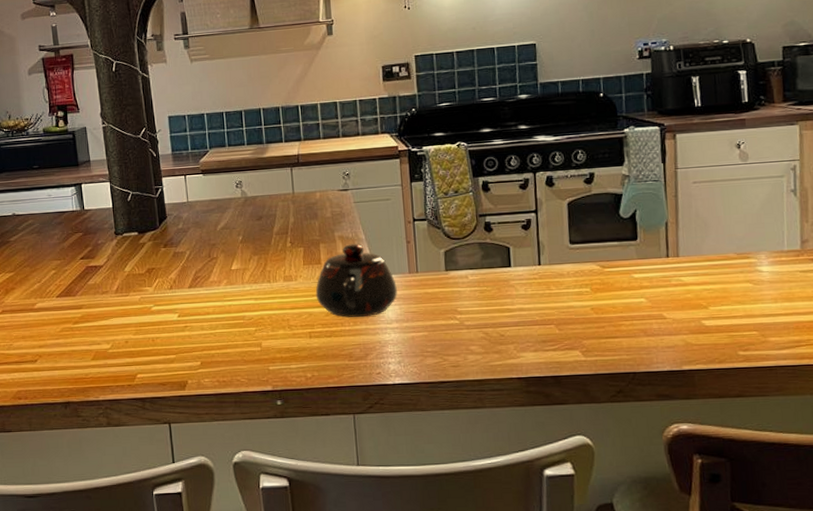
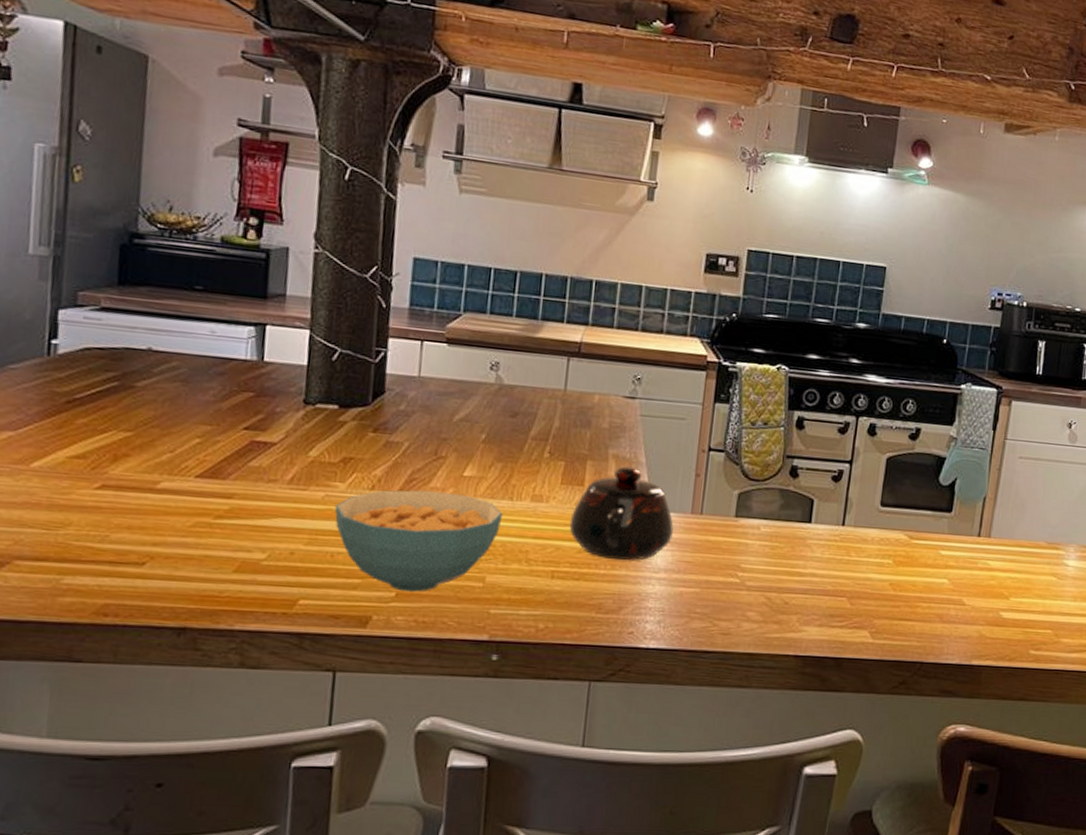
cereal bowl: none [148,283,266,360] -> present [334,490,503,592]

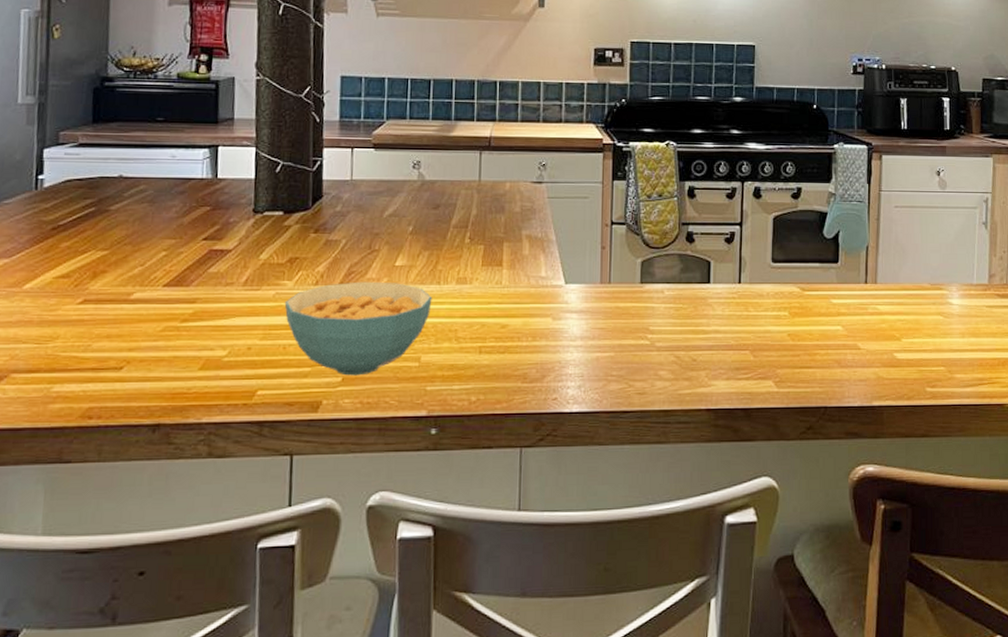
teapot: present [569,466,674,561] -> none [492,245,586,332]

